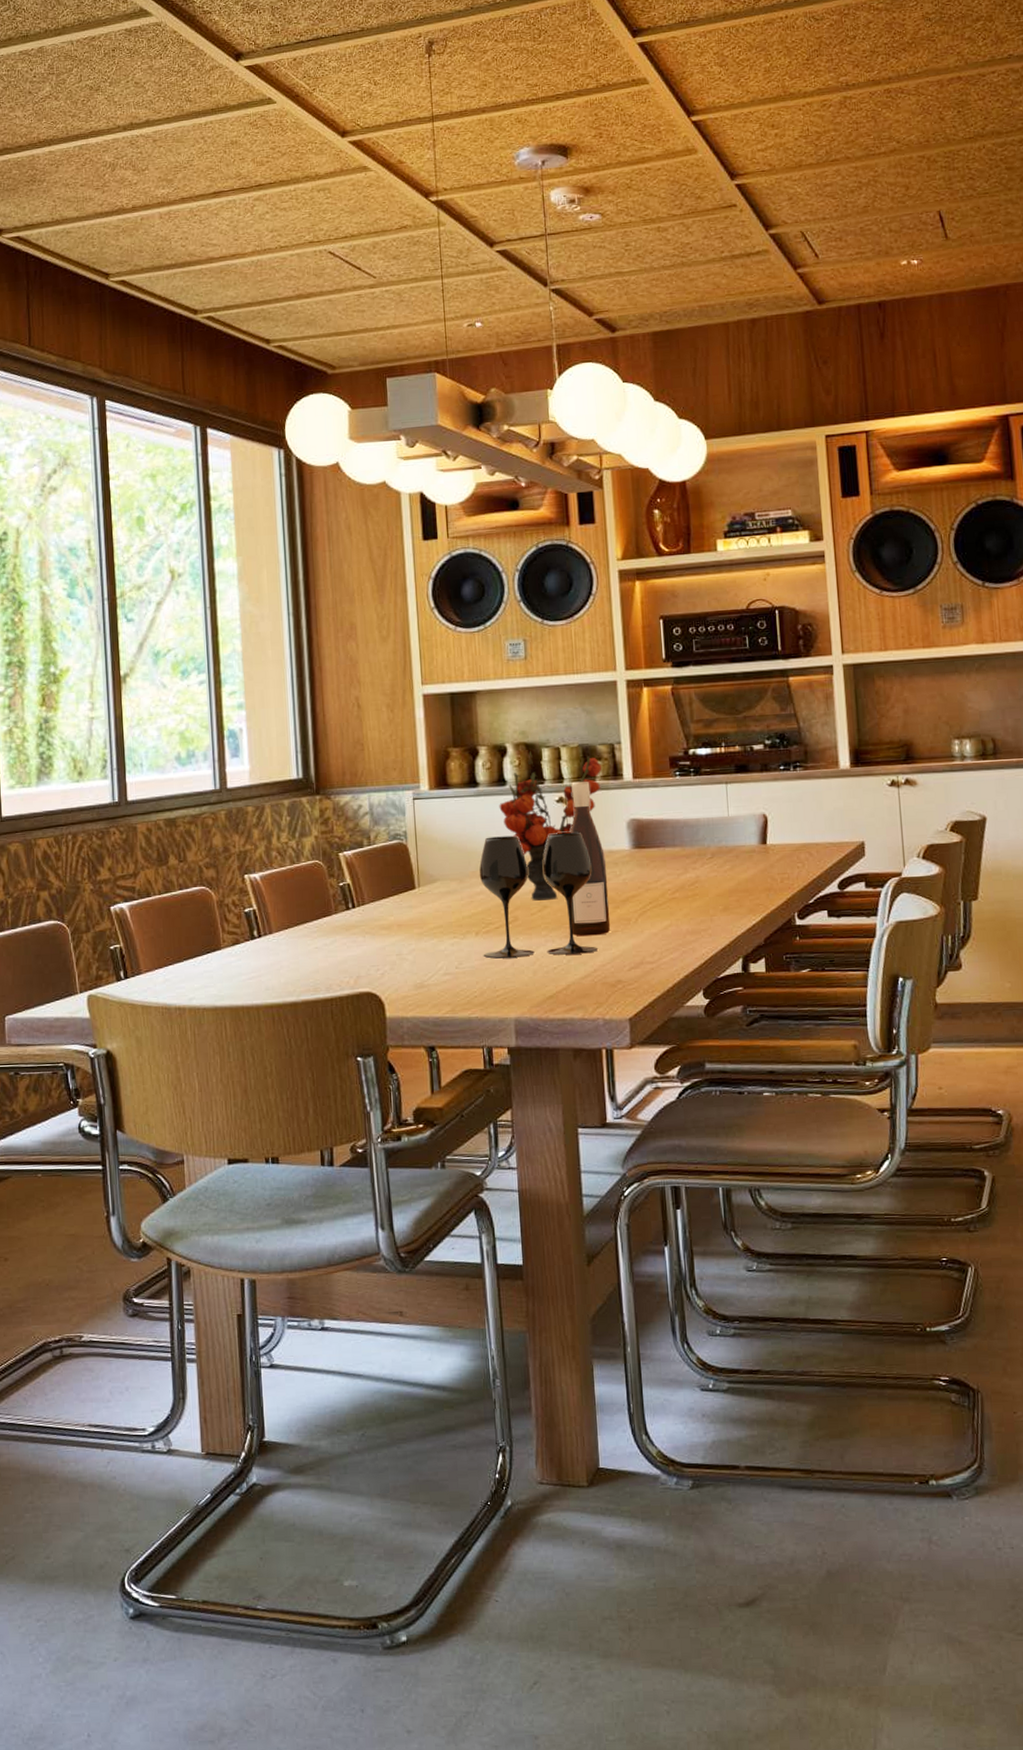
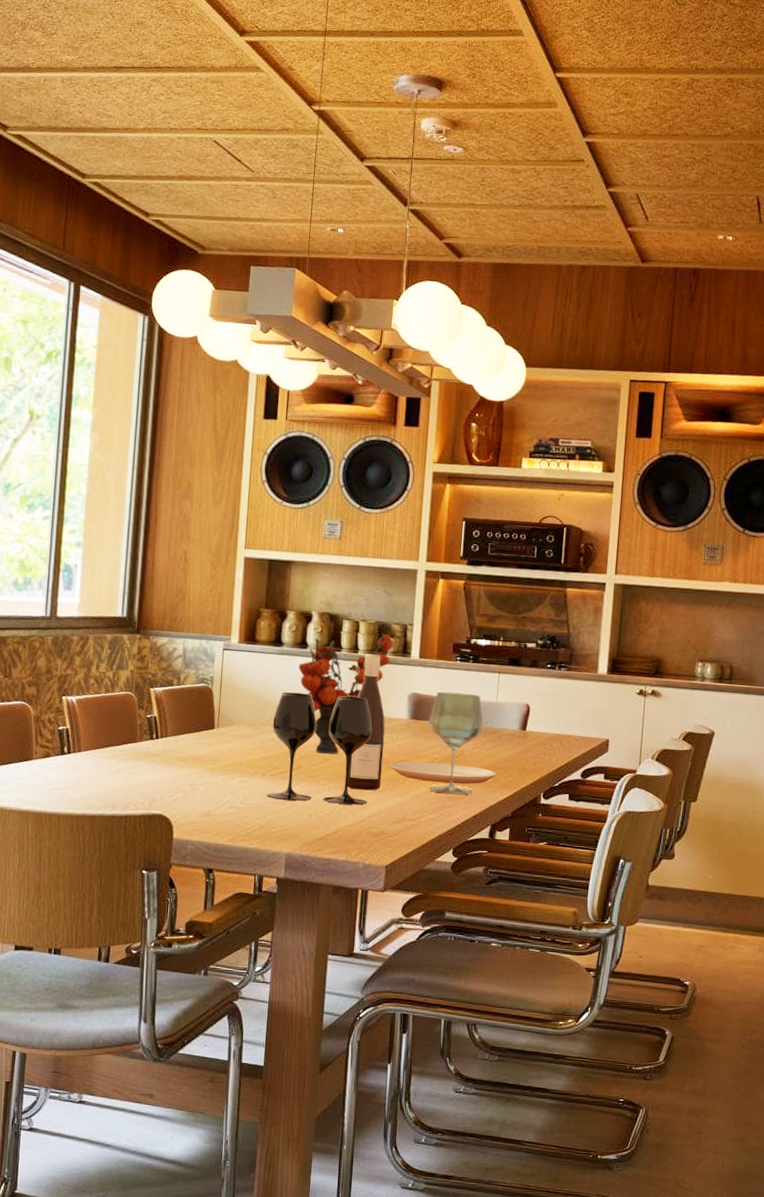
plate: none [618,892,740,917] -> present [390,761,497,784]
wine glass: none [654,811,718,929] -> present [428,691,484,795]

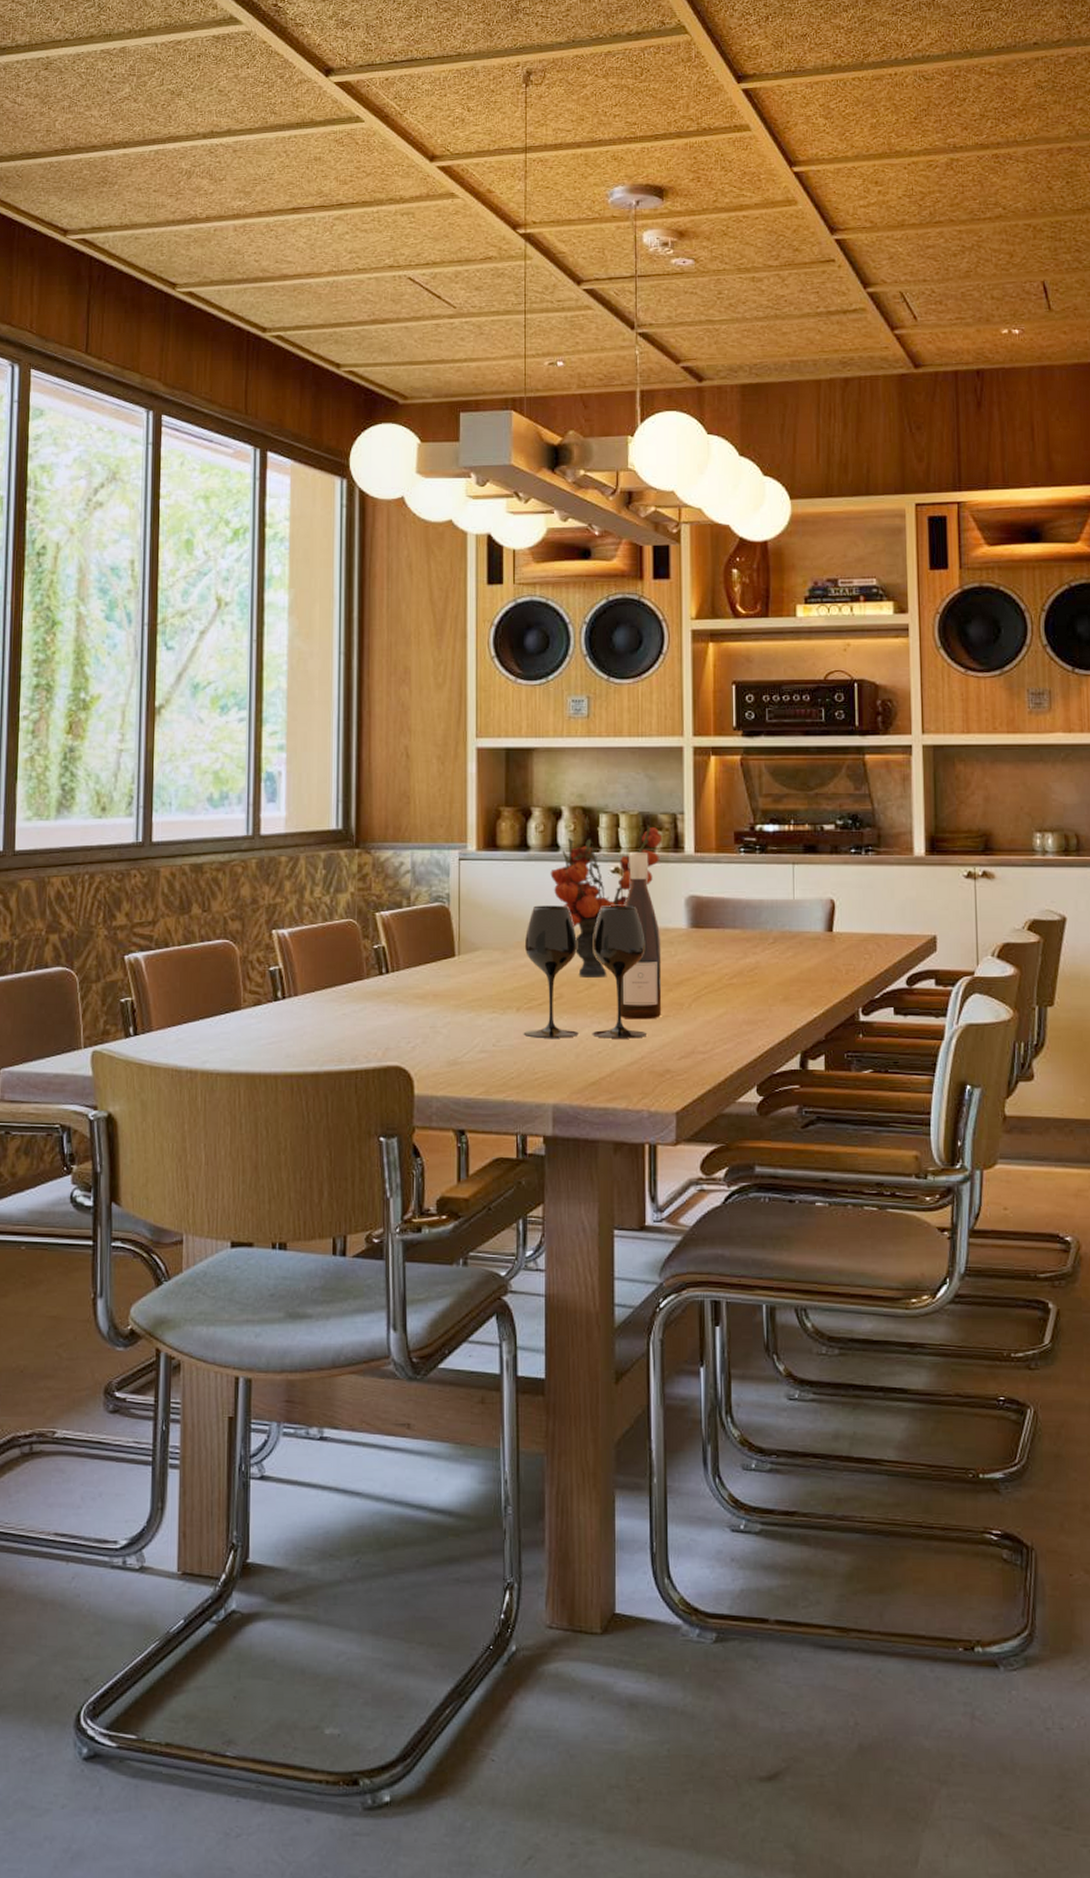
plate: present [390,761,497,784] -> none [671,979,802,1004]
wine glass: present [428,691,484,795] -> none [713,891,781,1018]

